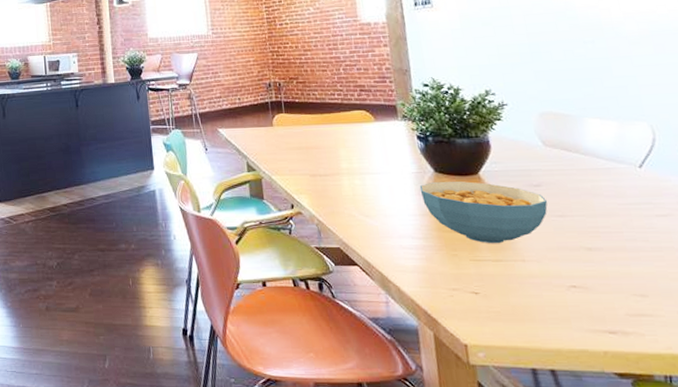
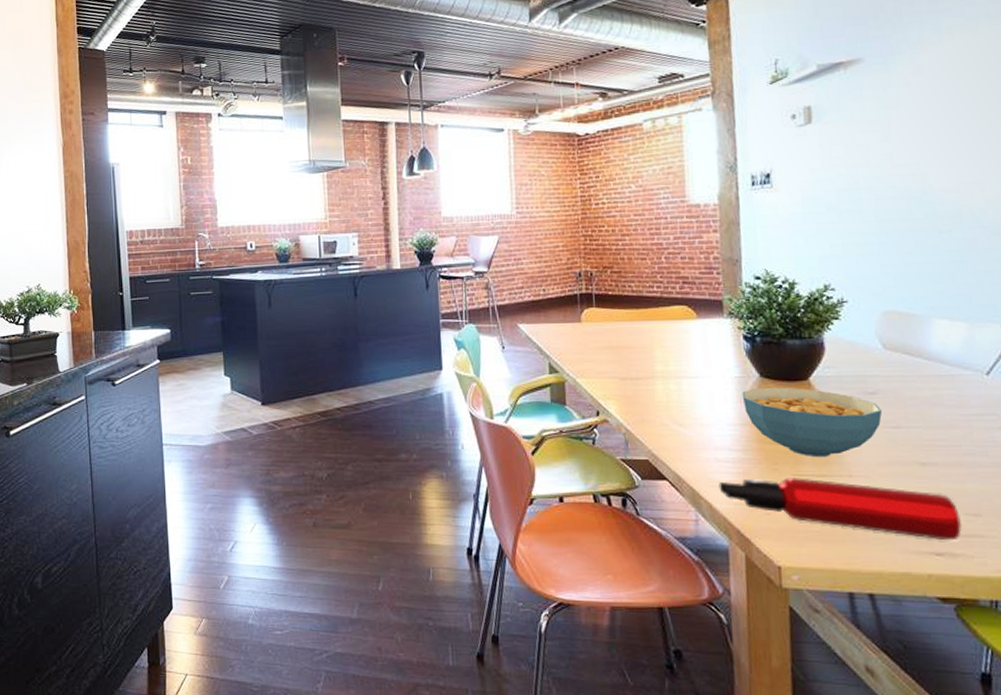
water bottle: none [404,263,632,320] -> present [718,478,963,541]

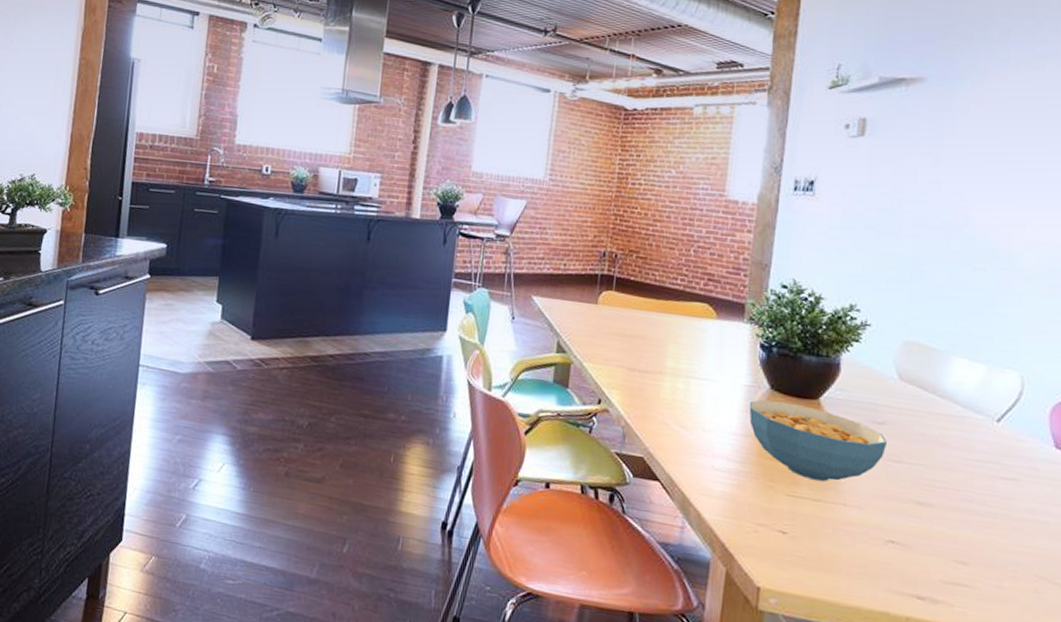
water bottle: present [718,478,963,541] -> none [710,491,949,587]

